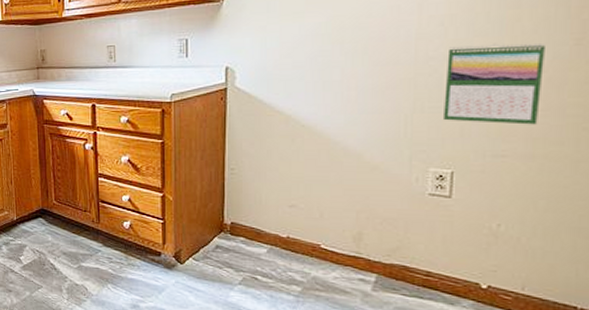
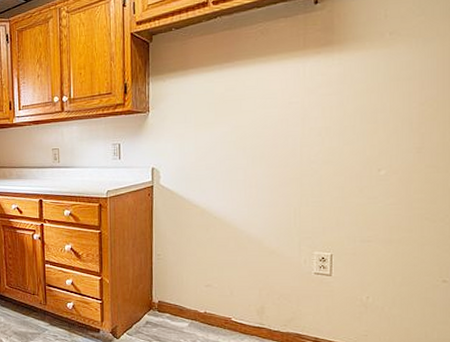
calendar: present [444,43,545,125] -> none [323,151,395,216]

